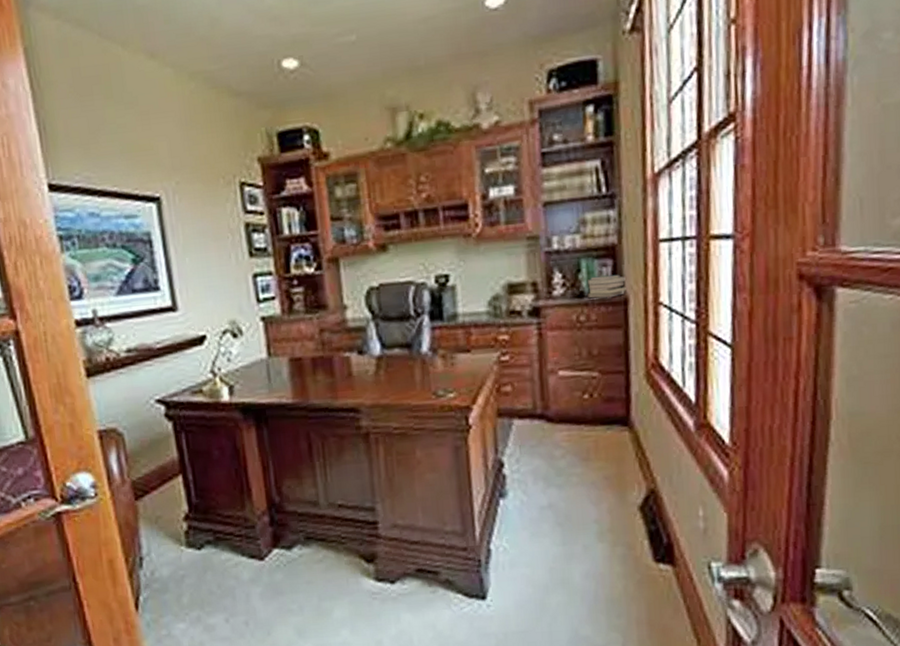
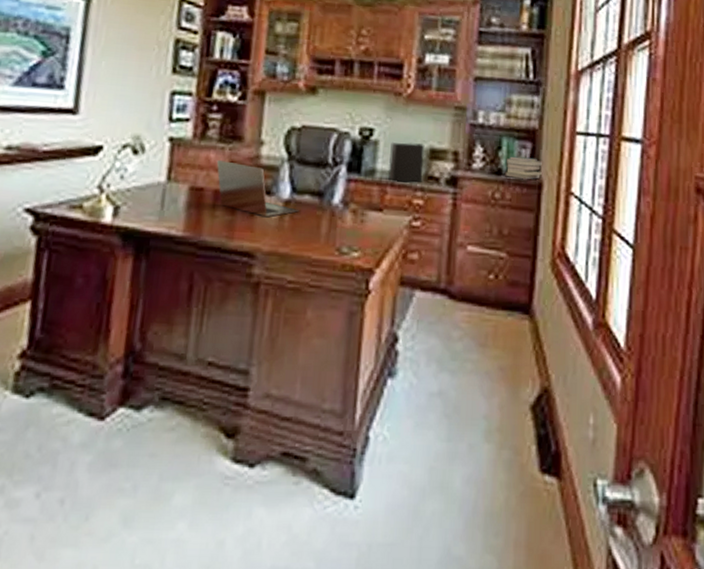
laptop: none [308,329,392,375] -> present [216,160,300,218]
binder: none [468,281,504,323] -> present [387,142,425,183]

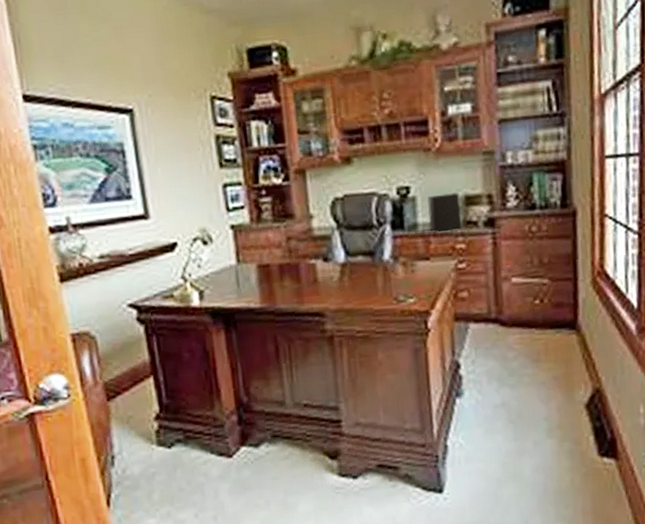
laptop: present [216,160,300,218] -> none [275,238,356,281]
books: present [505,156,542,180] -> none [538,188,575,210]

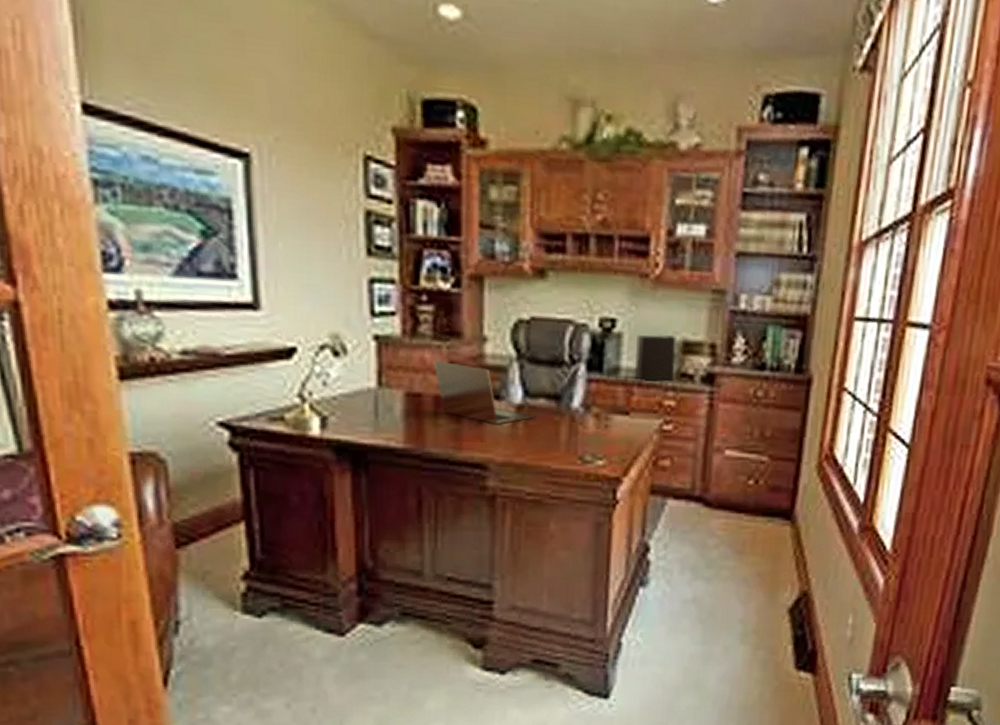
laptop: none [275,238,356,281] -> present [433,361,535,425]

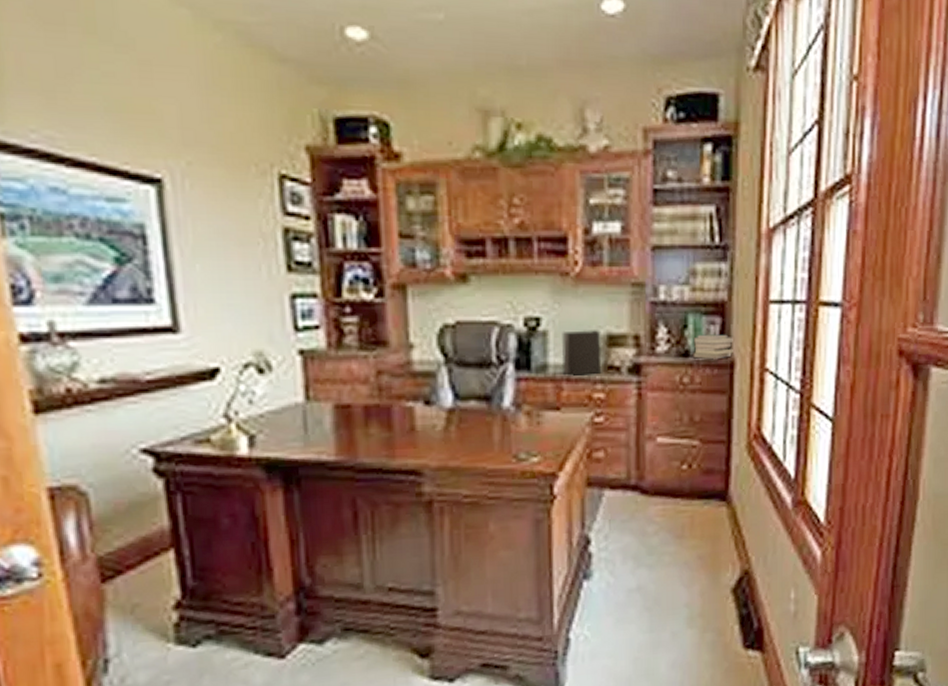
laptop: present [433,361,535,425] -> none [360,371,466,430]
books: none [769,348,813,375] -> present [693,334,733,360]

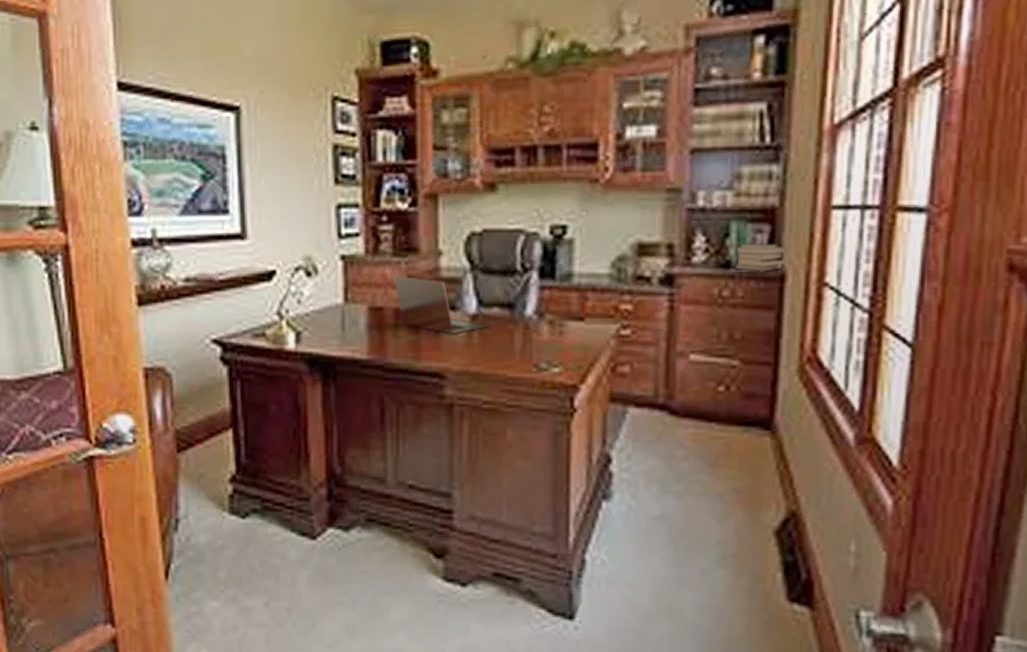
laptop: none [360,371,466,430] -> present [393,276,489,335]
binder: present [561,330,602,377] -> none [587,238,631,287]

